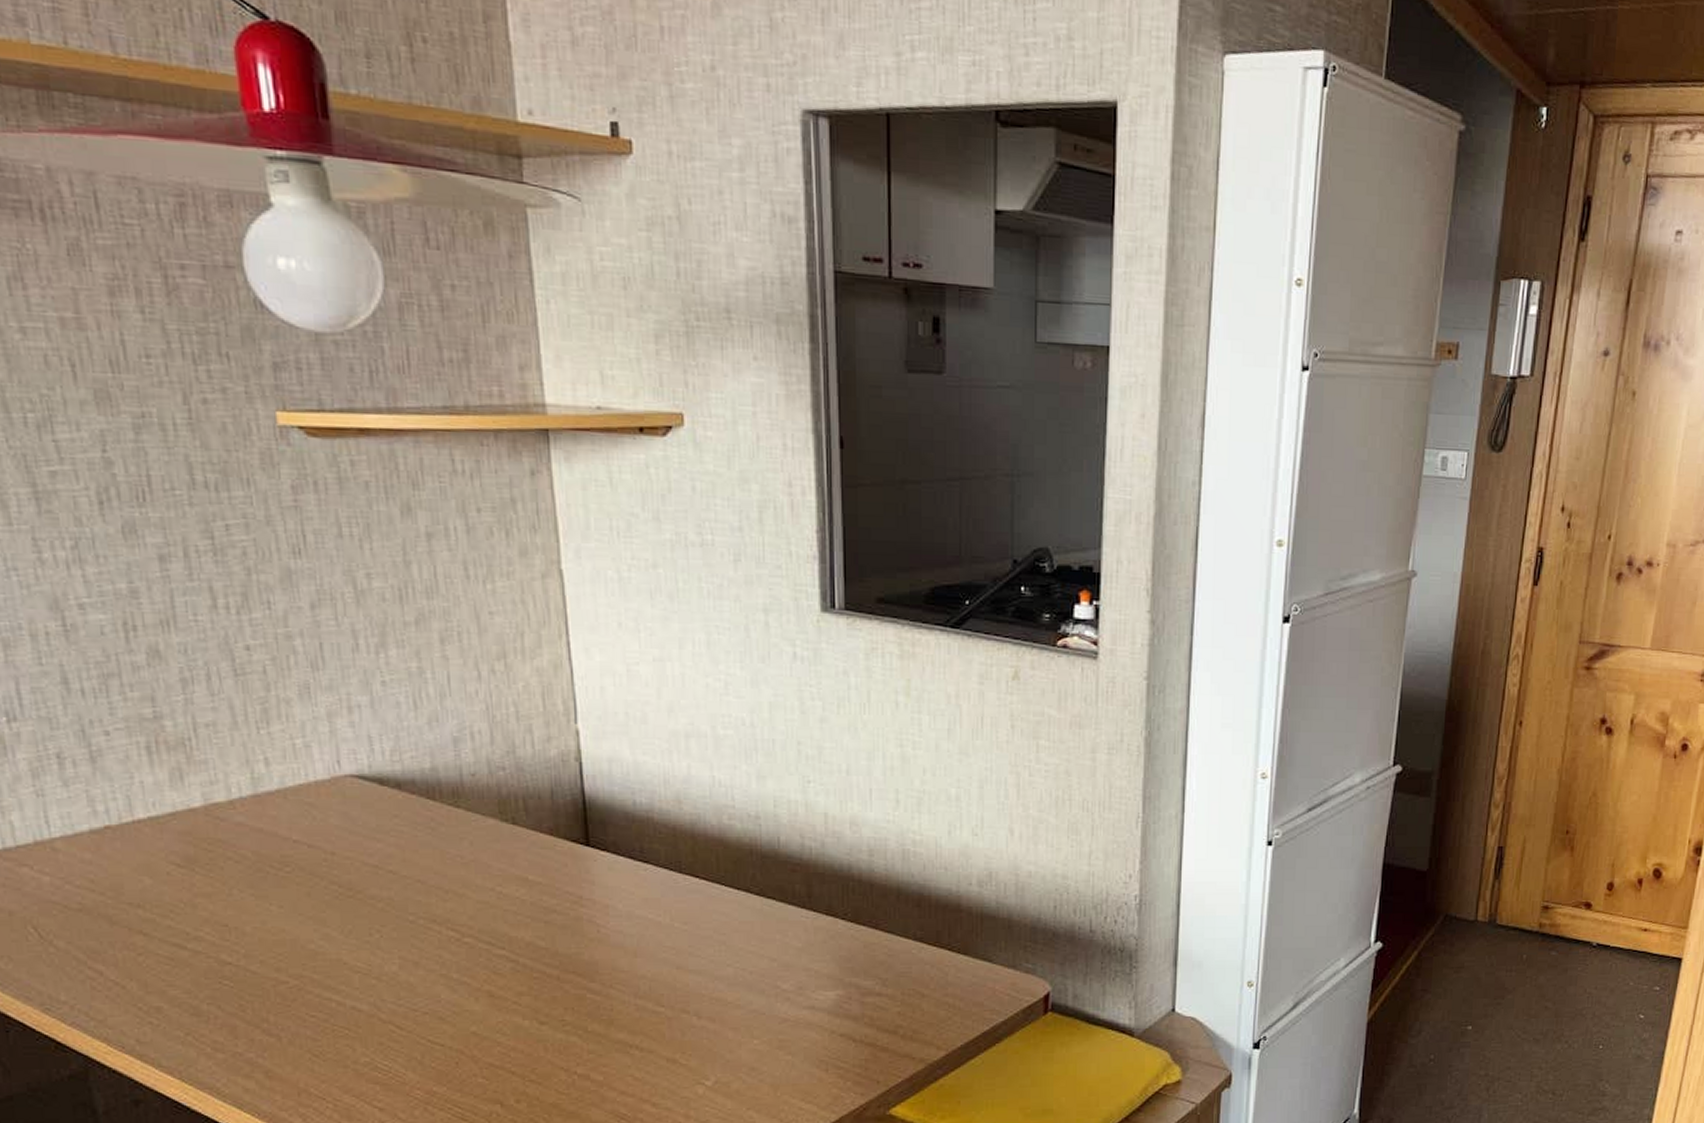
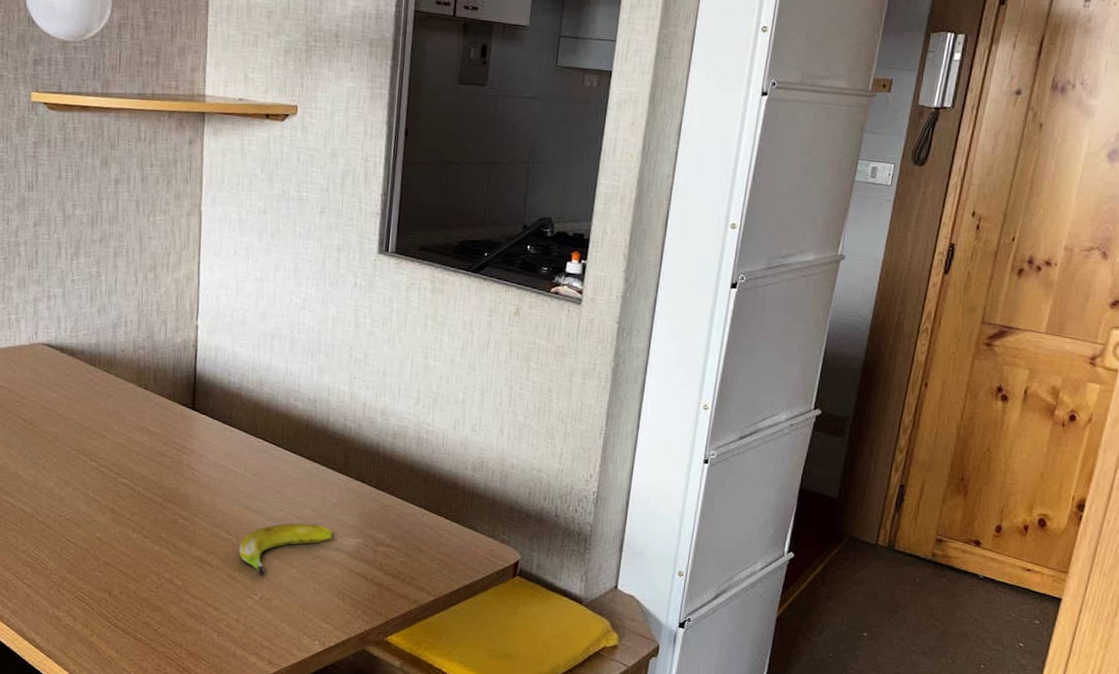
banana: none [676,978,804,1053] -> present [238,523,334,575]

